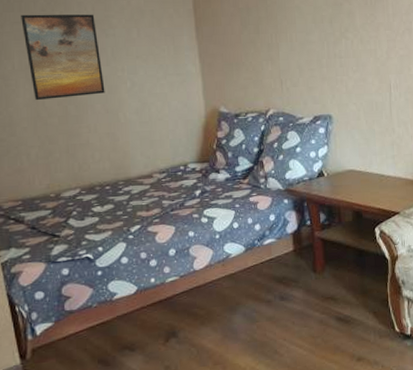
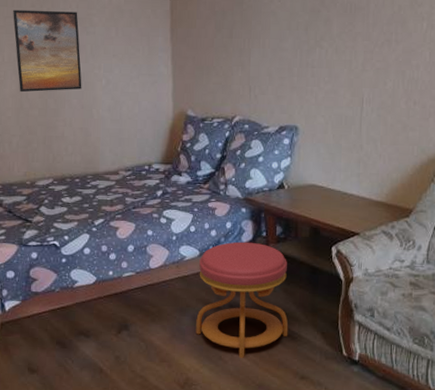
stool: none [245,232,341,349] -> present [196,241,289,358]

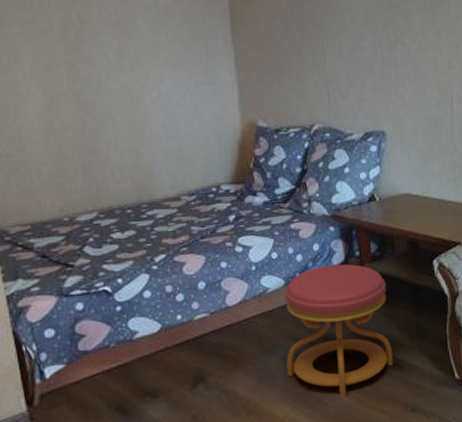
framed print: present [13,9,82,93] -> none [33,13,128,112]

